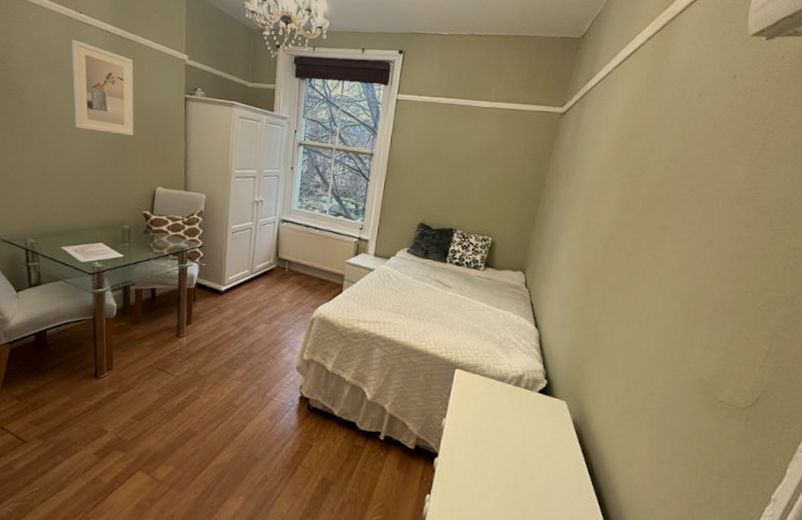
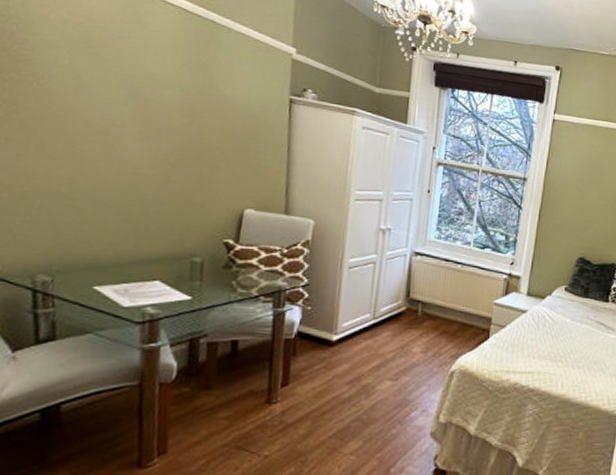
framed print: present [71,39,134,136] -> none [124,13,218,142]

